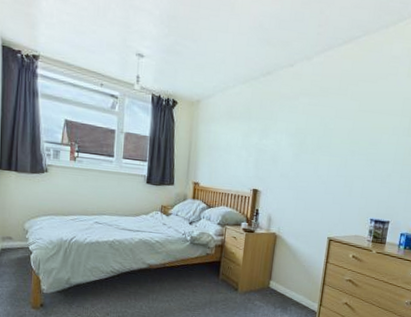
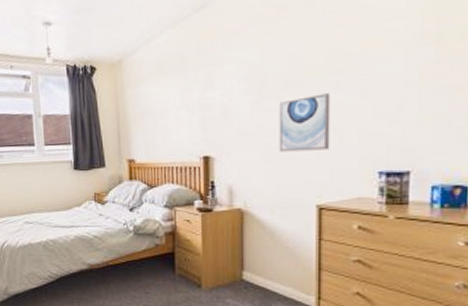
wall art: none [308,157,348,198] -> present [279,93,331,152]

